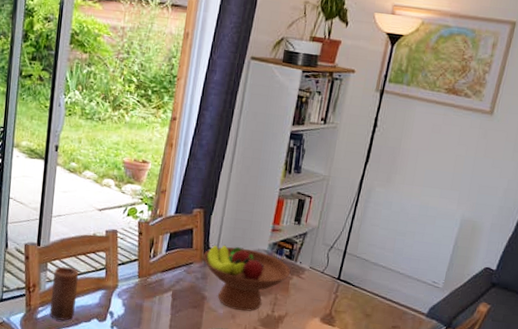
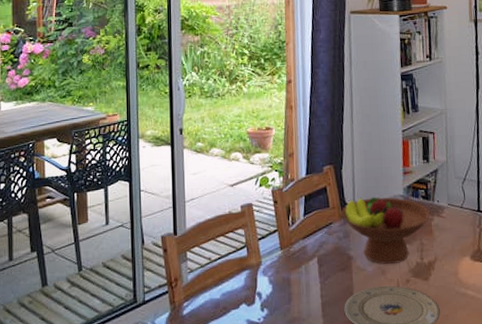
candle: present [49,266,79,321] -> none [194,251,222,313]

